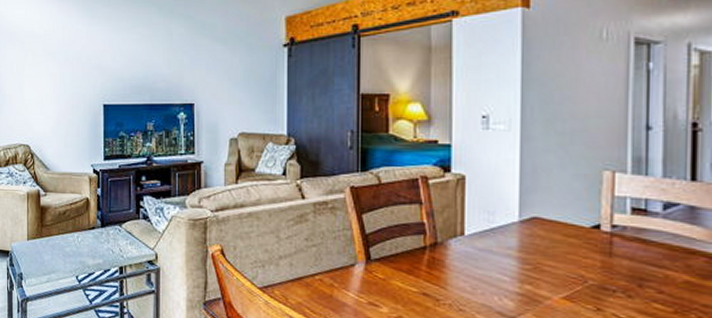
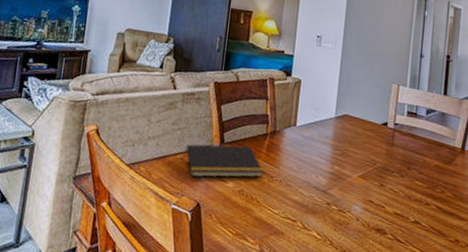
notepad: none [323,262,426,302] -> present [183,144,264,178]

